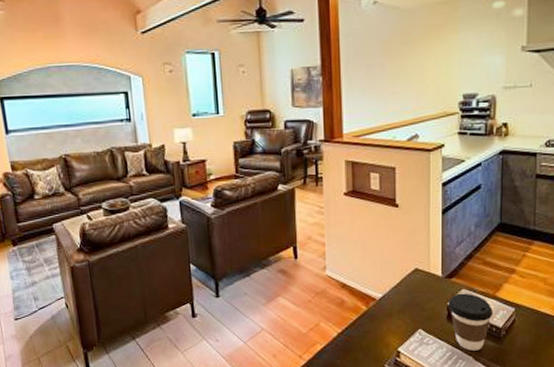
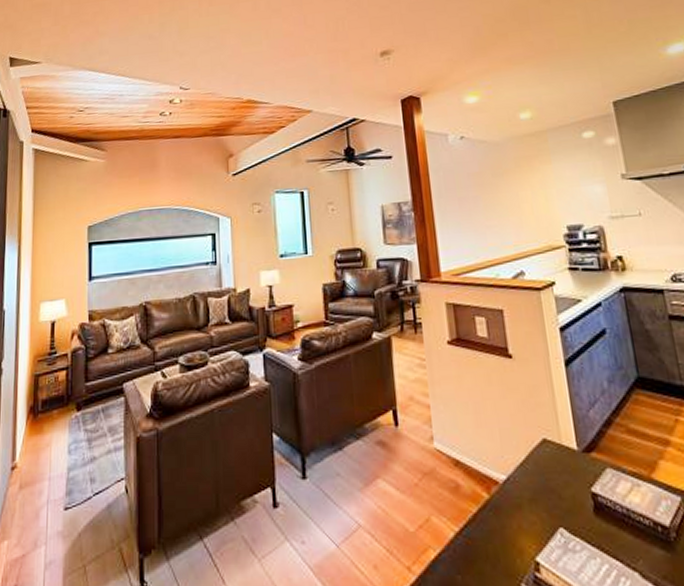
coffee cup: present [448,293,494,351] -> none [591,474,655,563]

